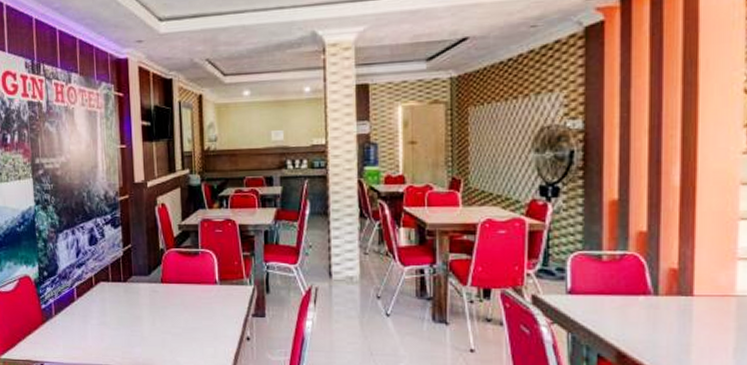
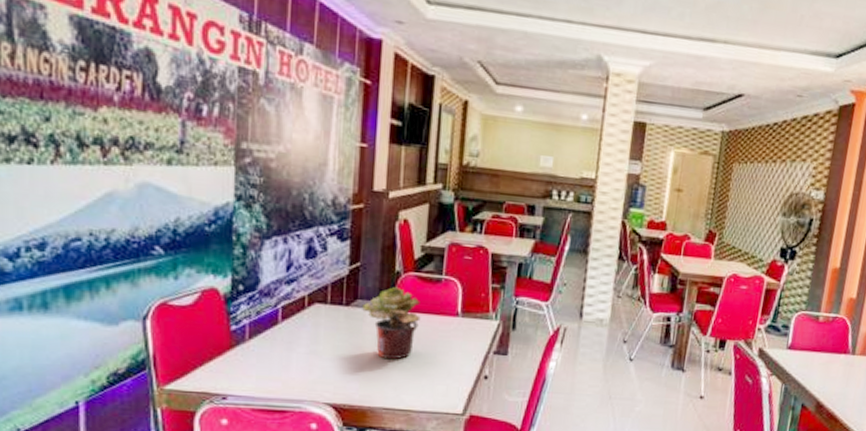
potted plant: none [137,262,185,327] -> present [362,286,421,360]

